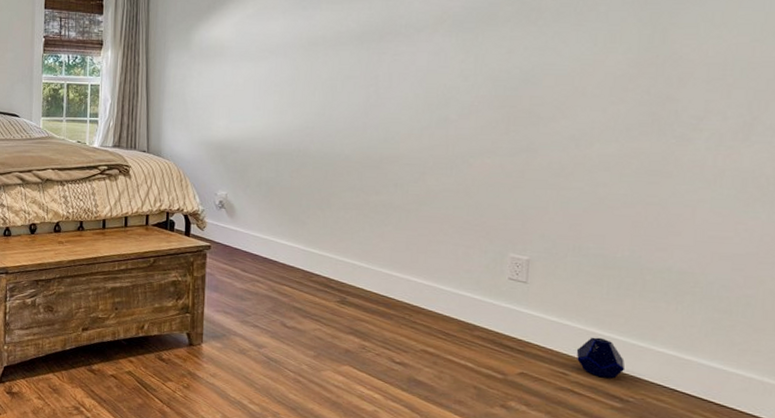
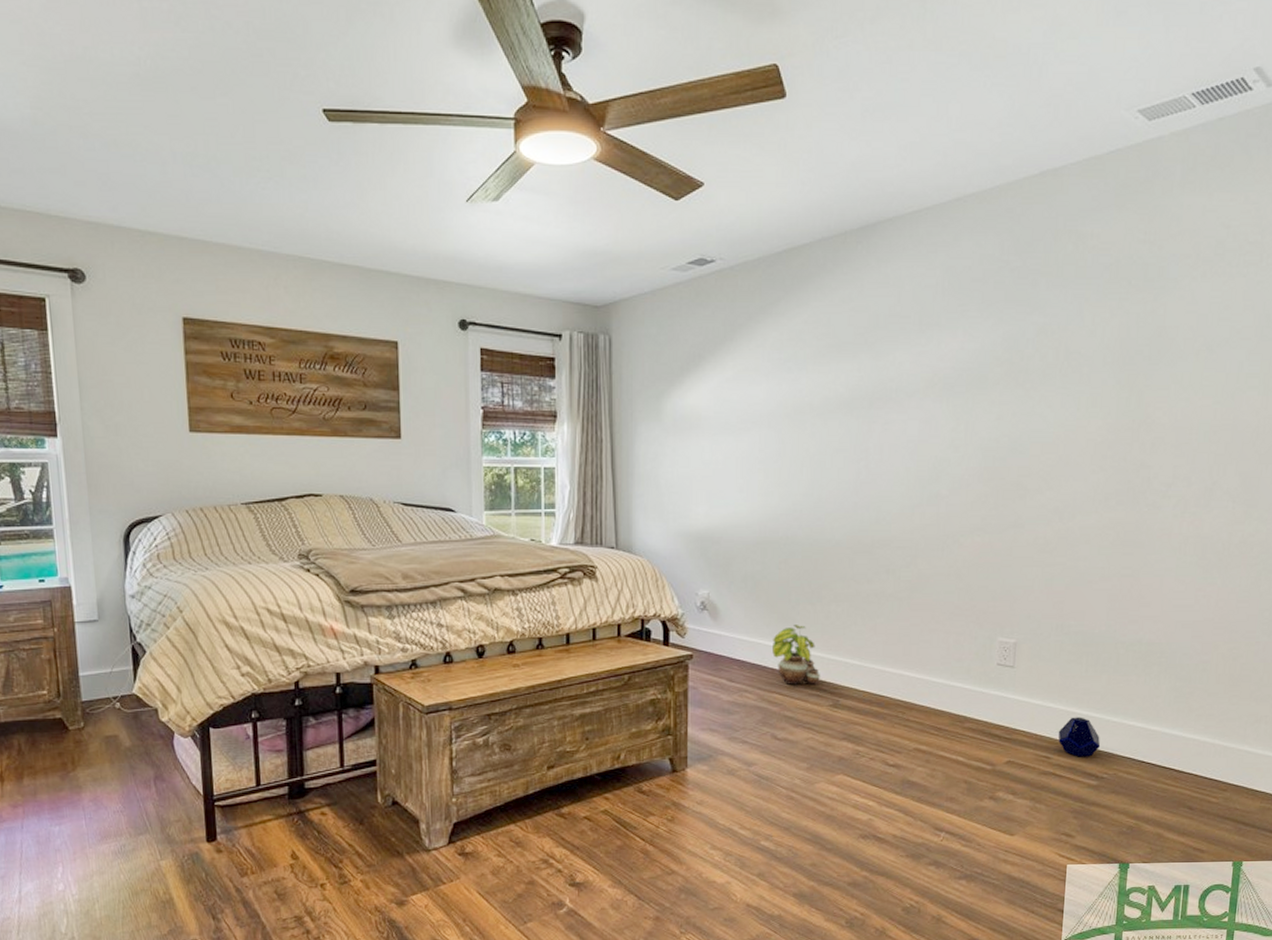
potted plant: none [283,227,328,281] -> present [772,625,820,685]

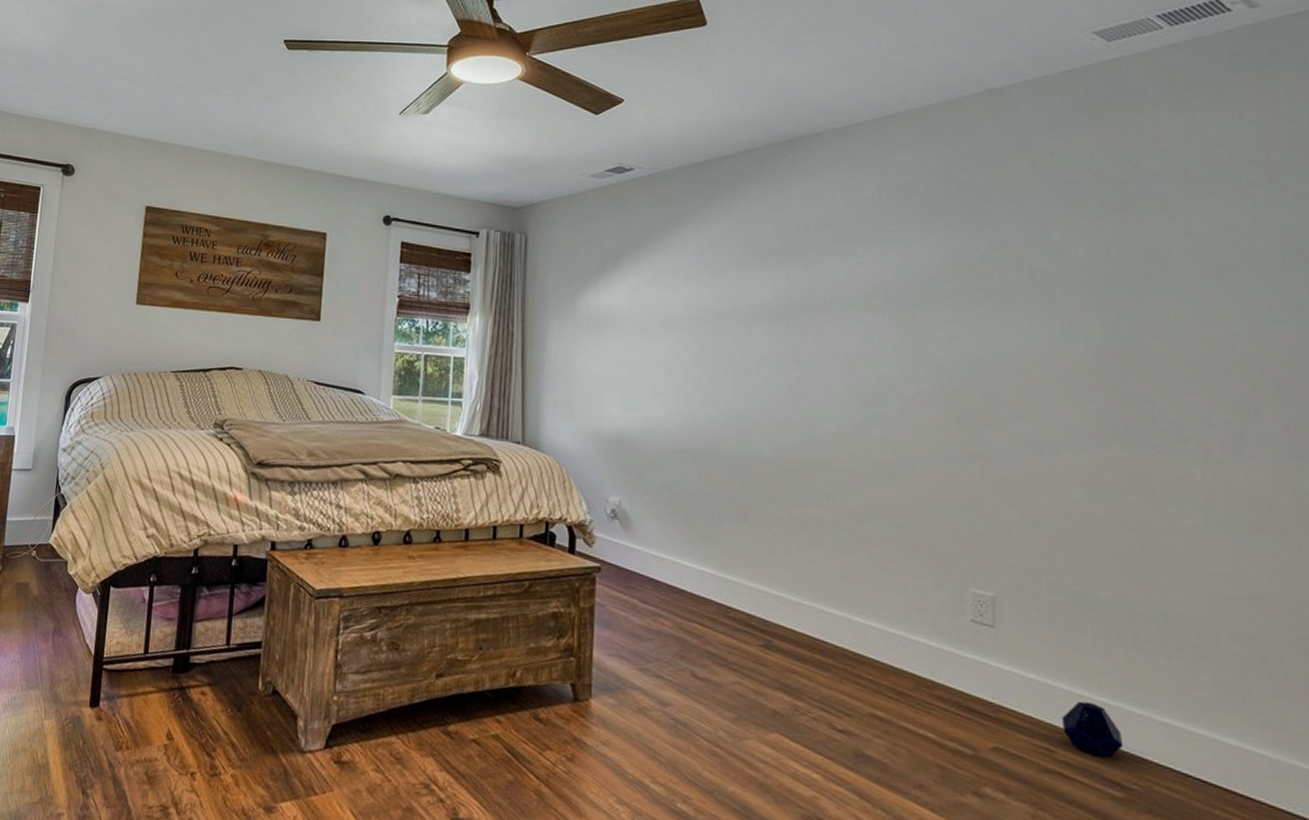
potted plant: present [772,625,820,685] -> none [692,546,748,618]

